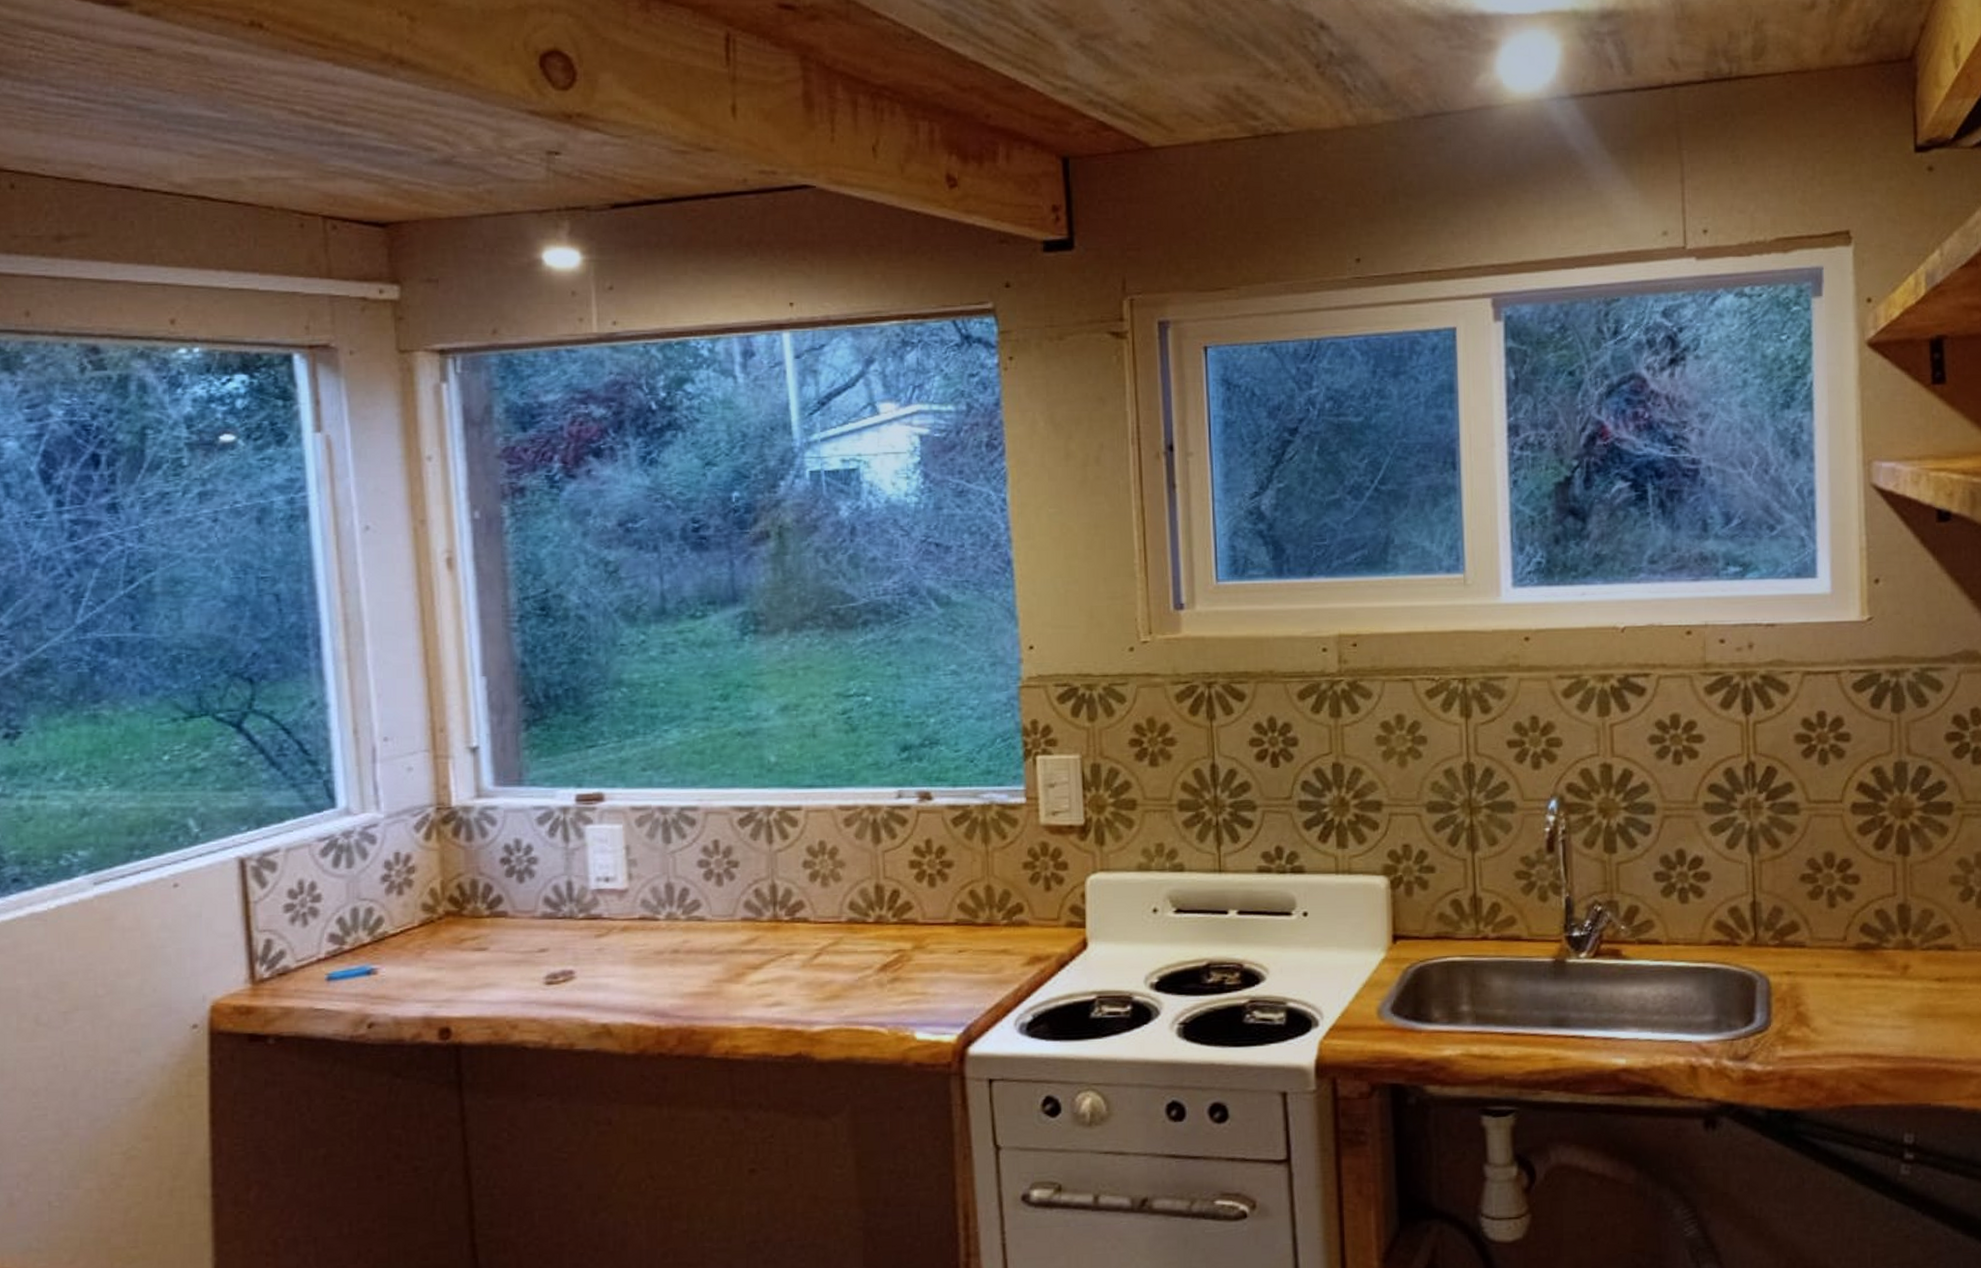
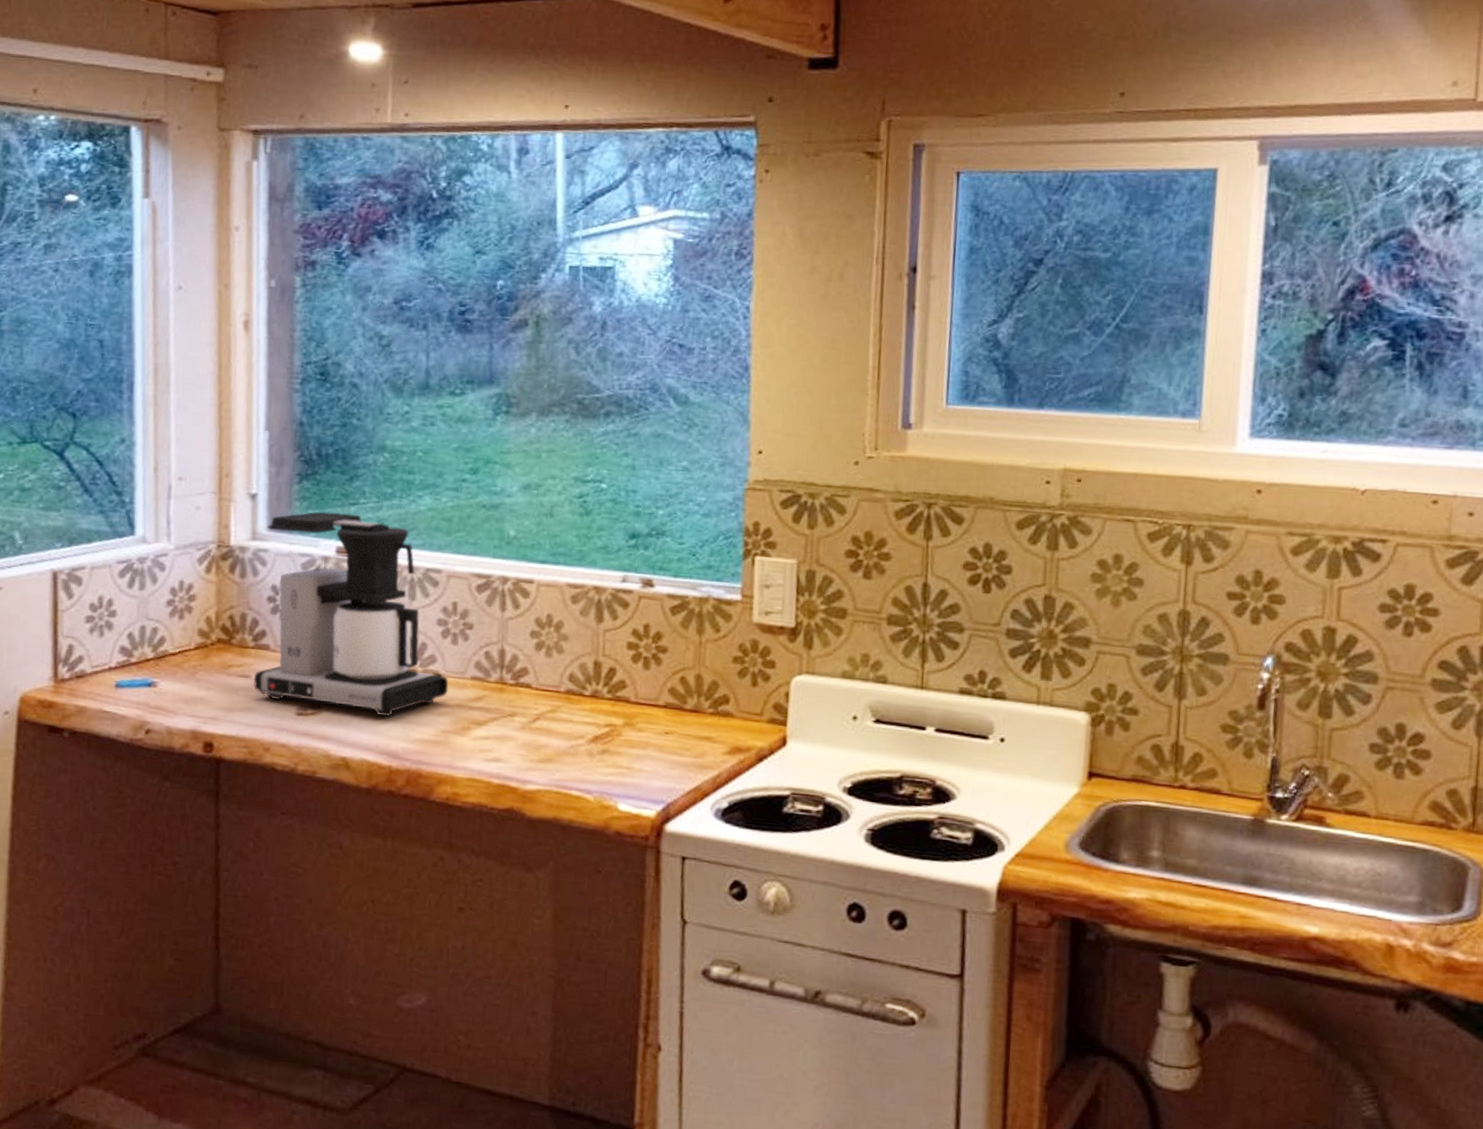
coffee maker: none [492,757,717,973] -> present [253,511,449,717]

